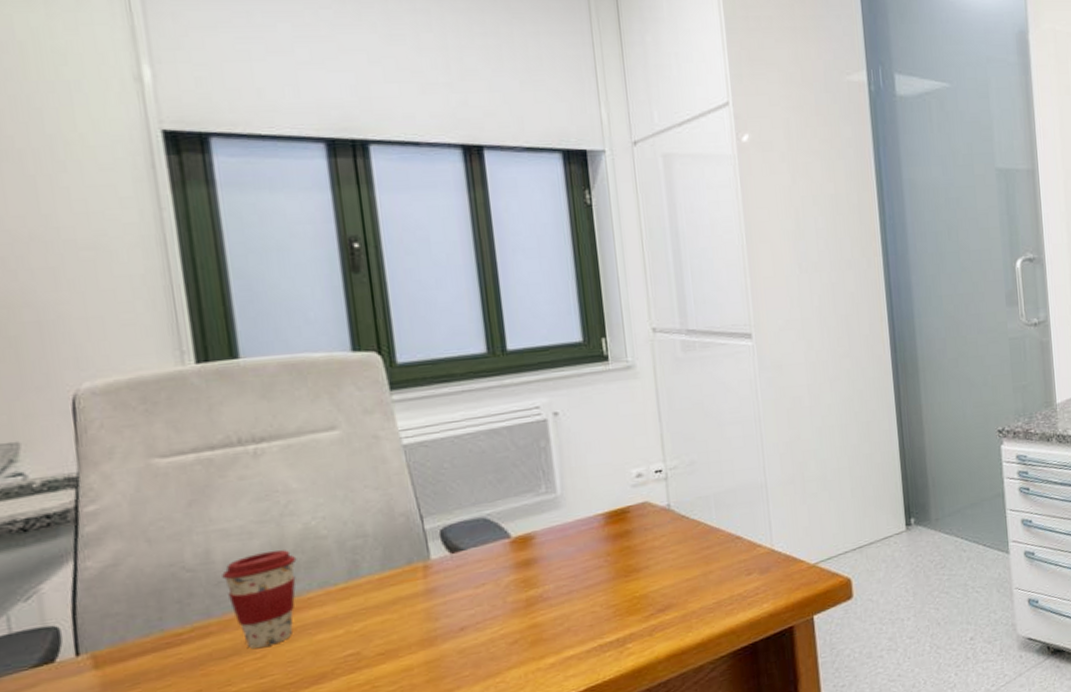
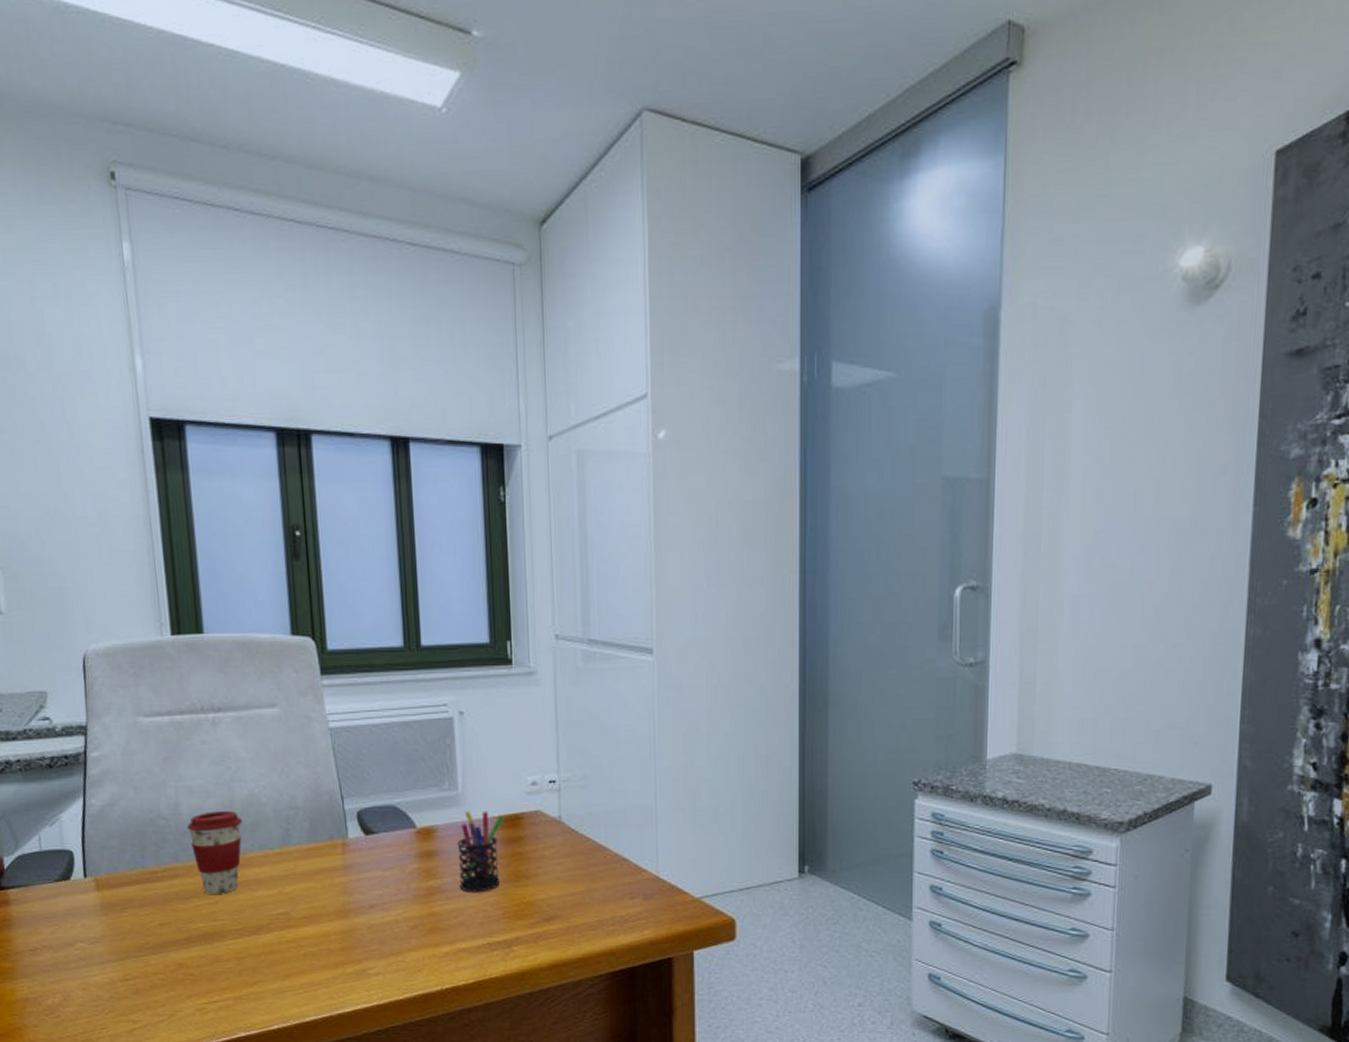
pen holder: none [558,509,610,596] -> present [457,811,505,892]

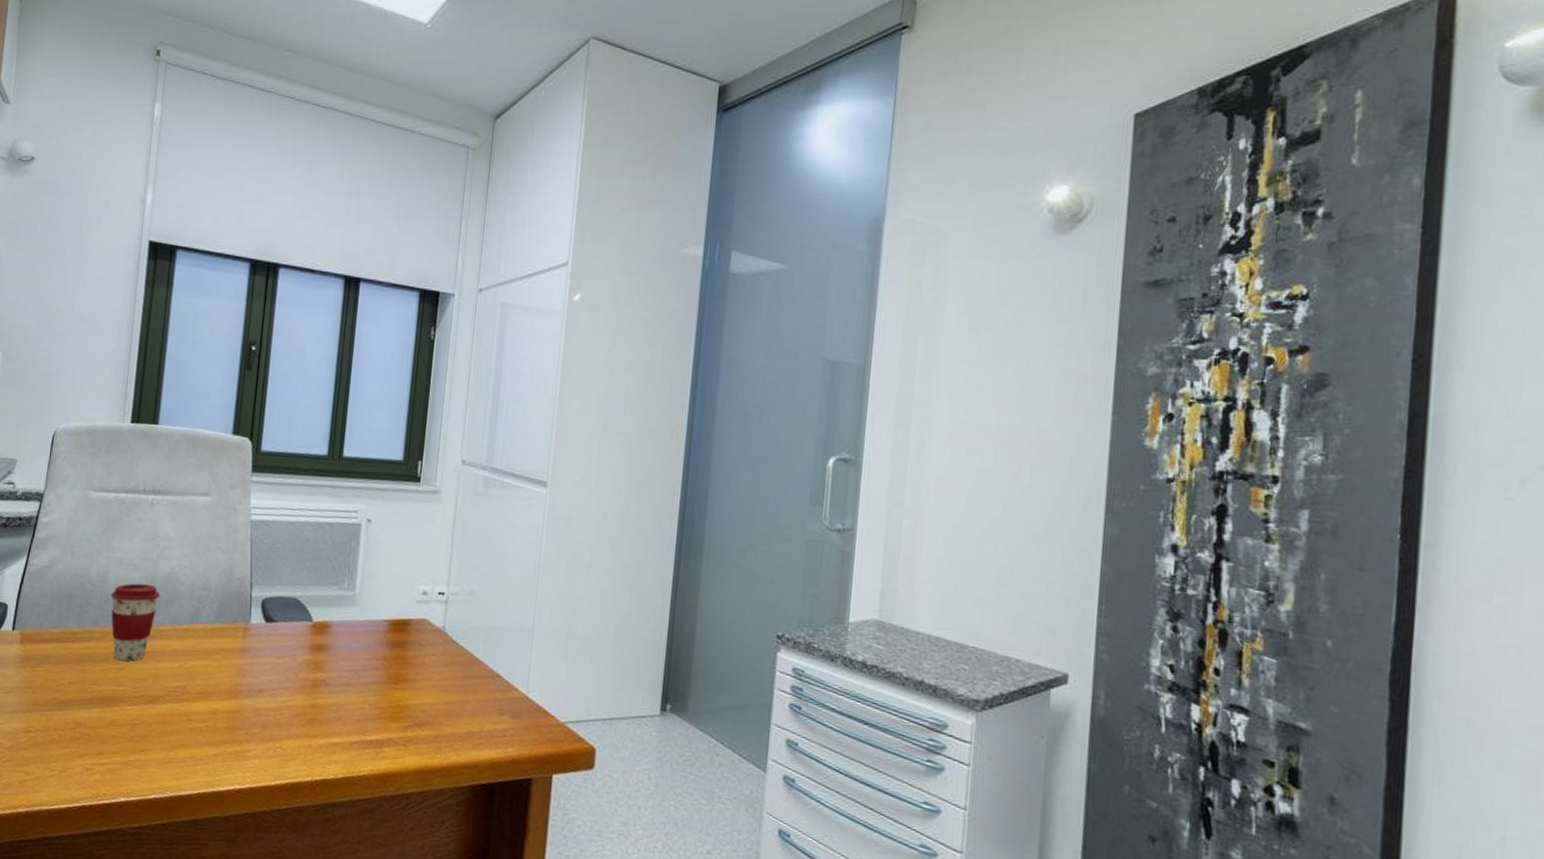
pen holder: present [457,811,505,892] -> none [343,611,394,690]

